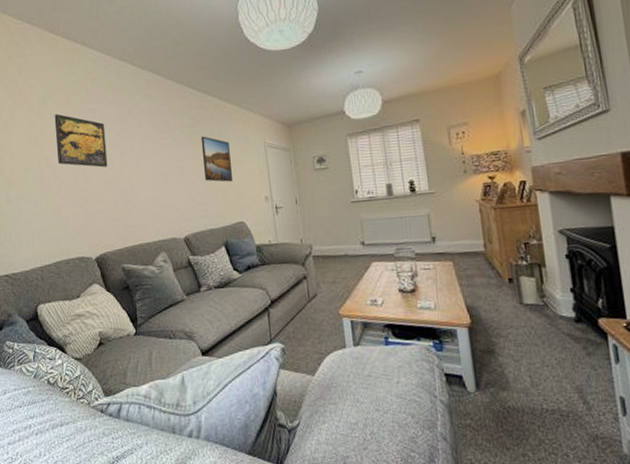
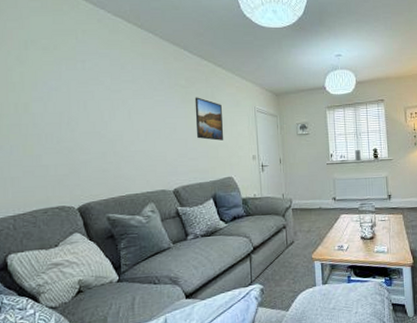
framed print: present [54,113,108,168] -> none [37,61,96,119]

